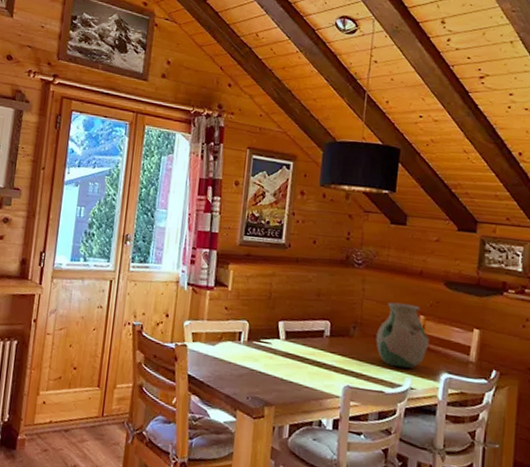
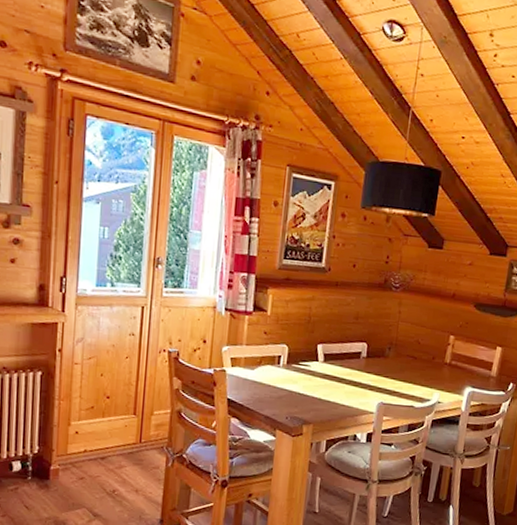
vase: present [376,302,429,369] -> none [409,323,457,385]

